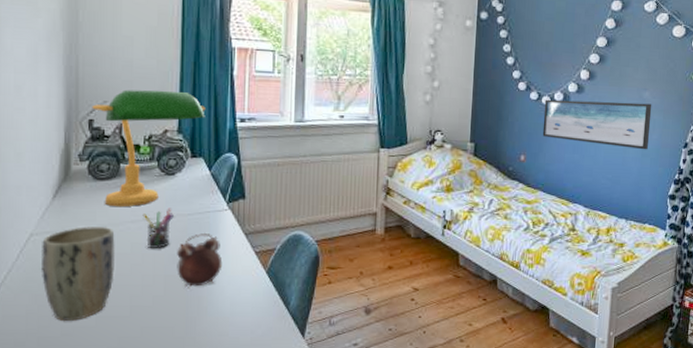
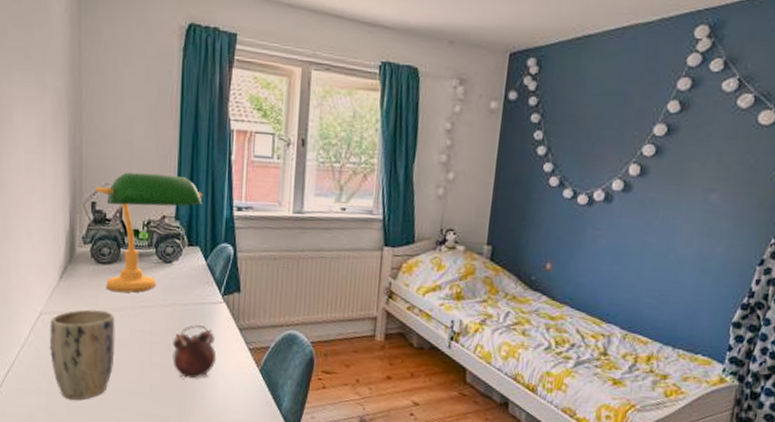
pen holder: present [142,208,174,248] -> none [141,296,170,337]
wall art: present [542,99,652,150] -> none [574,198,721,266]

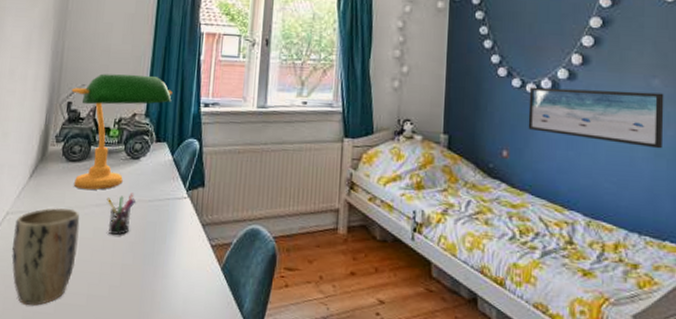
pen holder: none [141,296,170,337] -> present [107,192,135,235]
alarm clock: present [172,324,217,380] -> none [134,220,179,281]
wall art: none [574,198,721,266] -> present [528,87,664,149]

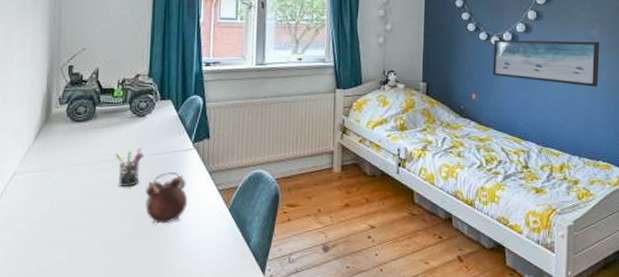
plant pot: present [12,208,80,306] -> none [22,166,89,258]
desk lamp: present [71,73,173,190] -> none [72,37,174,148]
alarm clock: none [134,220,179,281] -> present [145,171,188,226]

